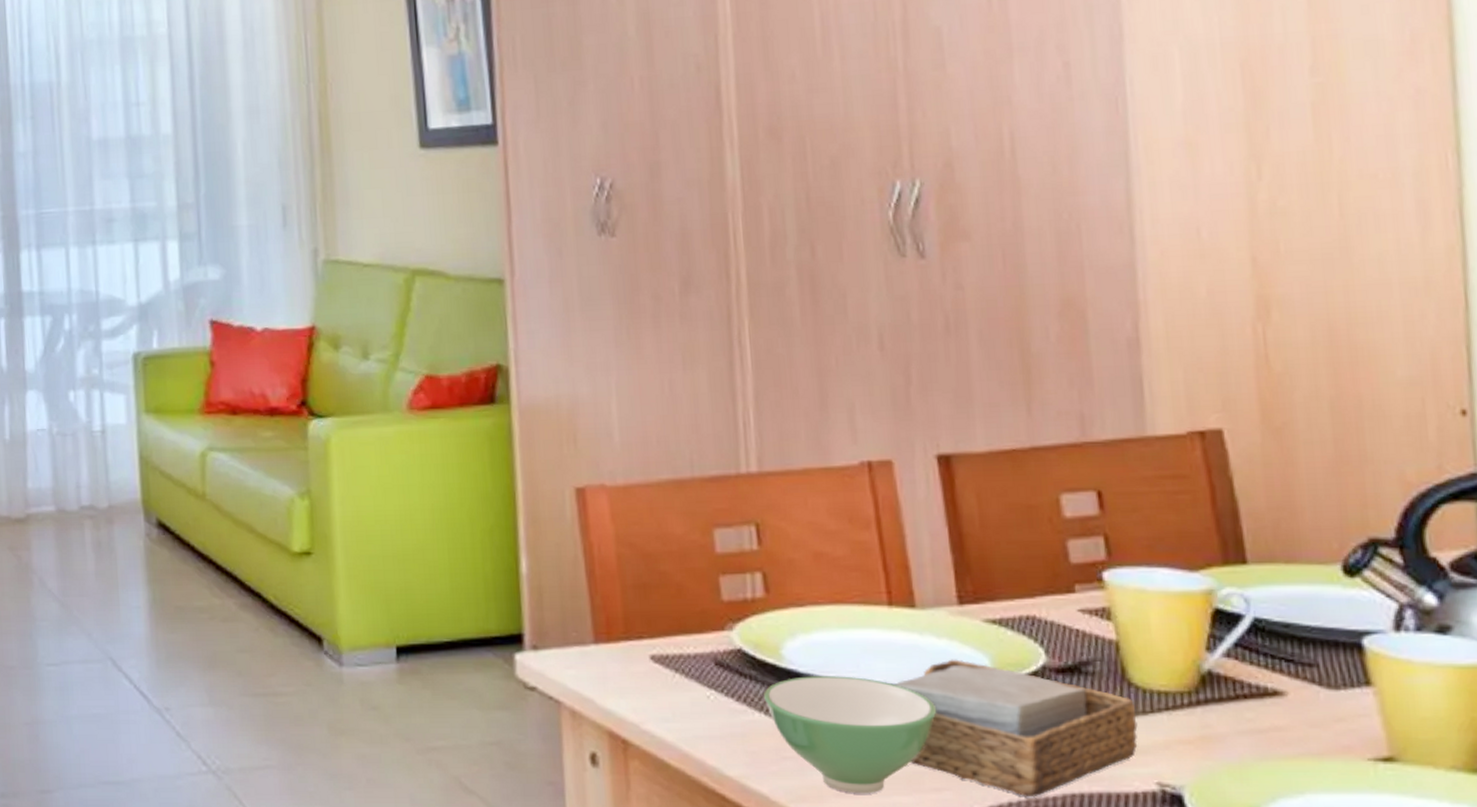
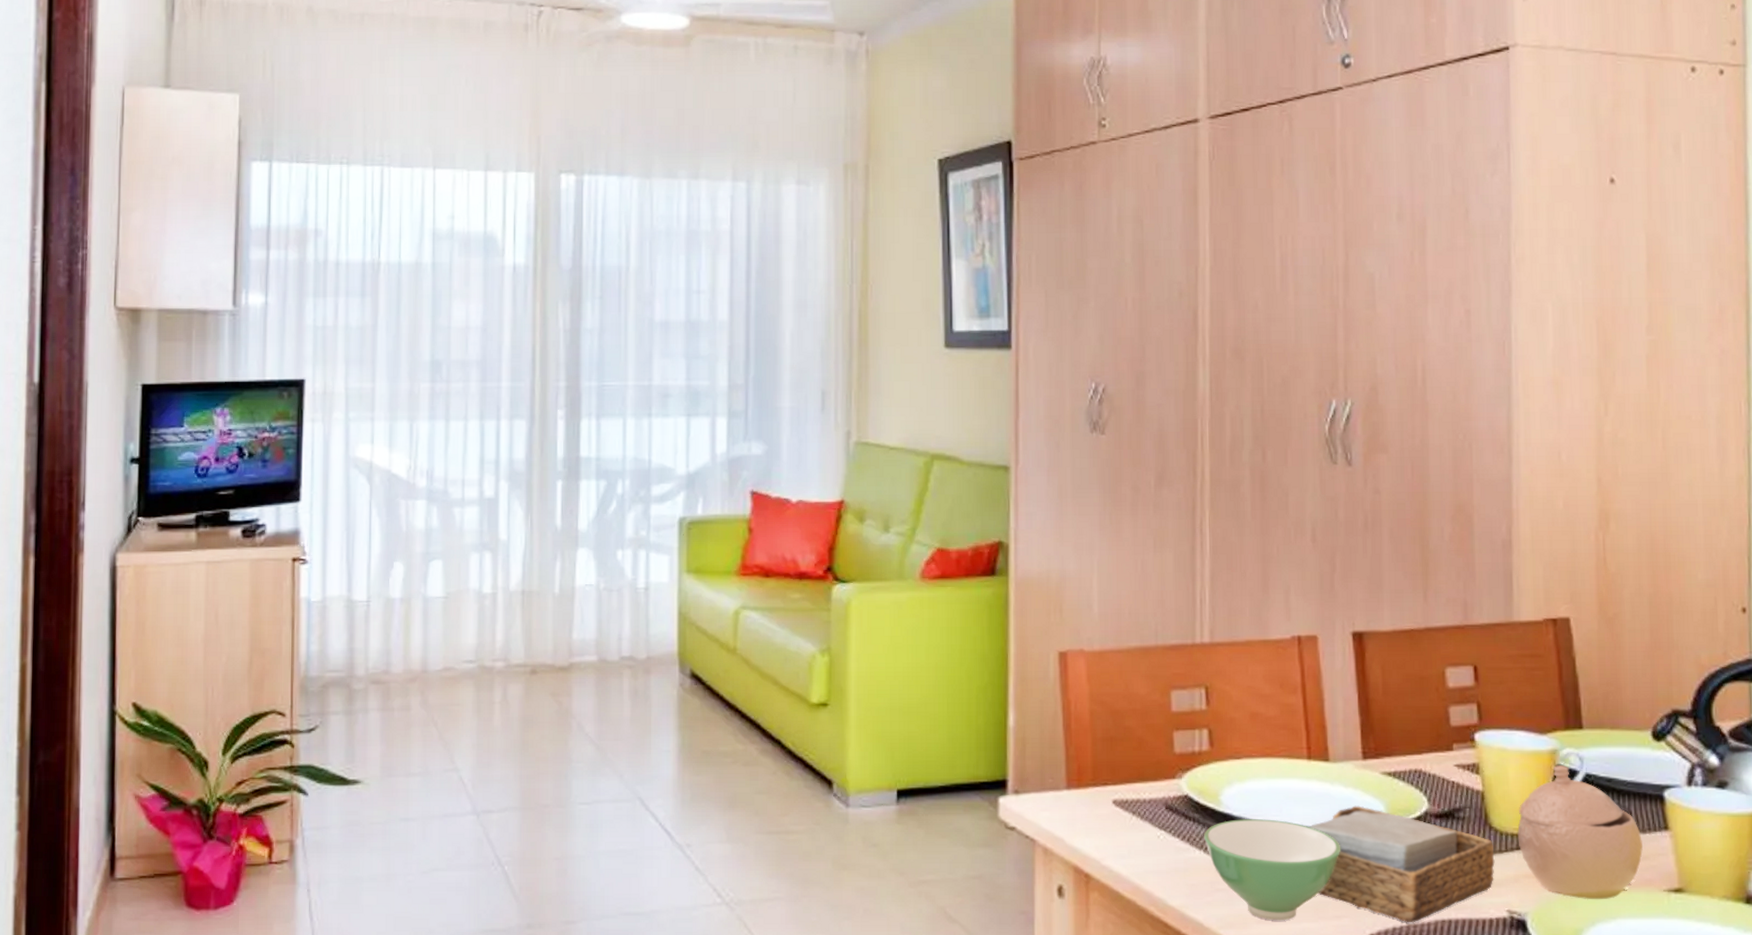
sugar bowl: none [1165,608,1337,771] -> present [1517,765,1643,900]

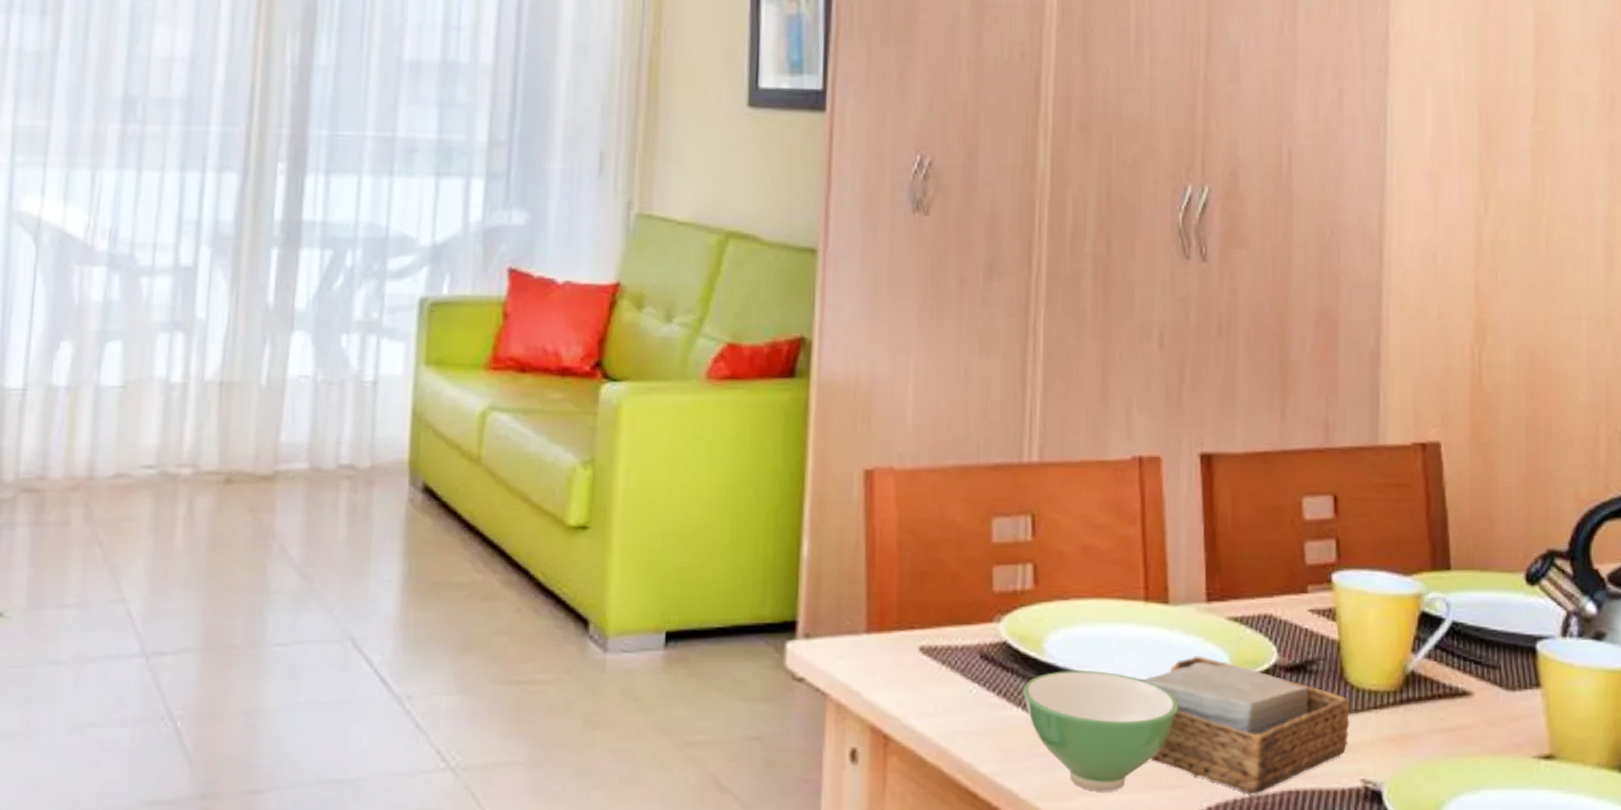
sugar bowl: present [1517,765,1643,900] -> none [1376,612,1512,768]

